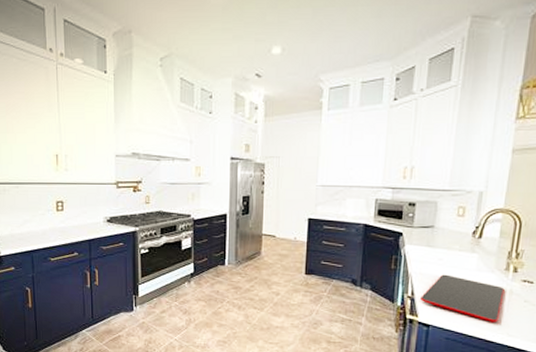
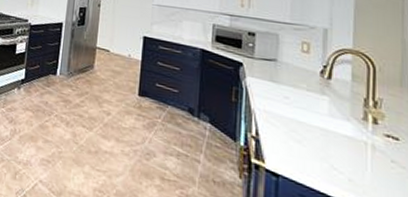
cutting board: present [420,274,505,322] -> none [266,115,365,183]

